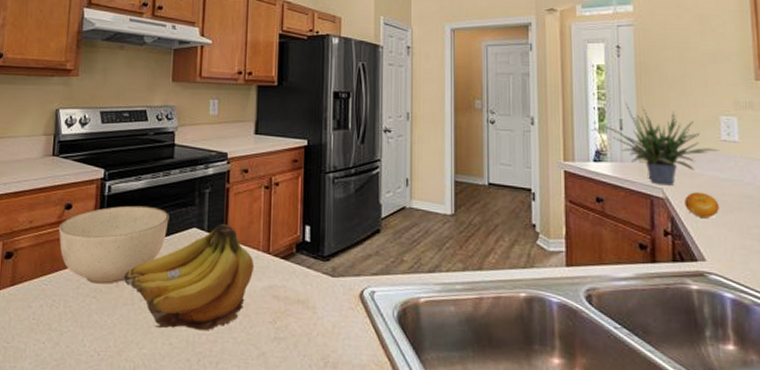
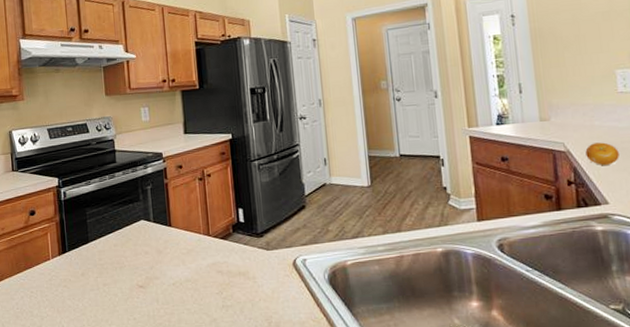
bowl: present [58,205,169,284] -> none [26,205,119,275]
fruit: present [122,224,254,331] -> none [86,214,198,307]
potted plant: present [603,102,720,187] -> none [503,67,617,141]

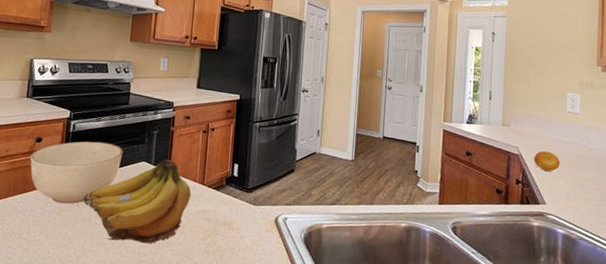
bowl: none [26,205,119,275] -> present [30,141,123,204]
fruit: none [86,214,198,307] -> present [82,159,191,244]

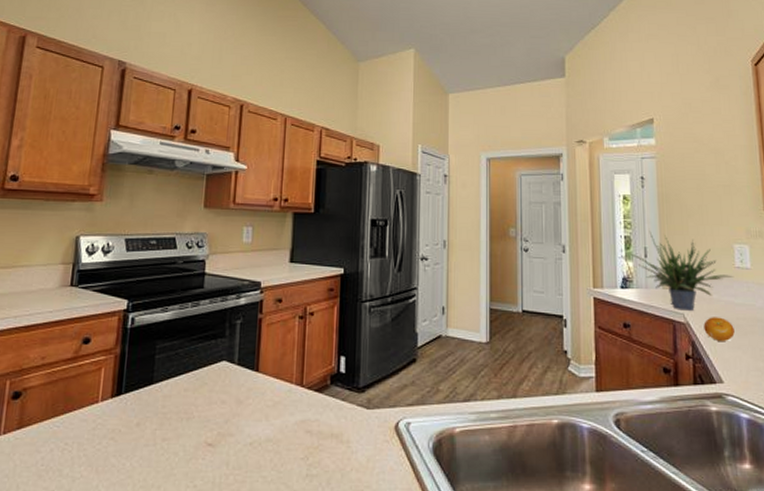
bowl: present [30,141,123,204] -> none [74,338,197,424]
fruit: present [82,159,191,244] -> none [143,357,287,471]
potted plant: none [476,78,565,146] -> present [629,231,734,312]

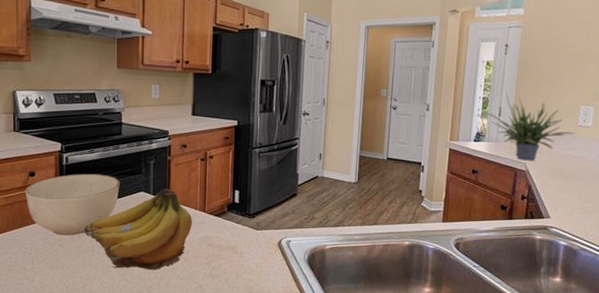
bowl: none [74,338,197,424] -> present [24,173,120,236]
fruit: none [143,357,287,471] -> present [82,189,193,270]
fruit: present [704,317,735,342] -> none [541,166,567,187]

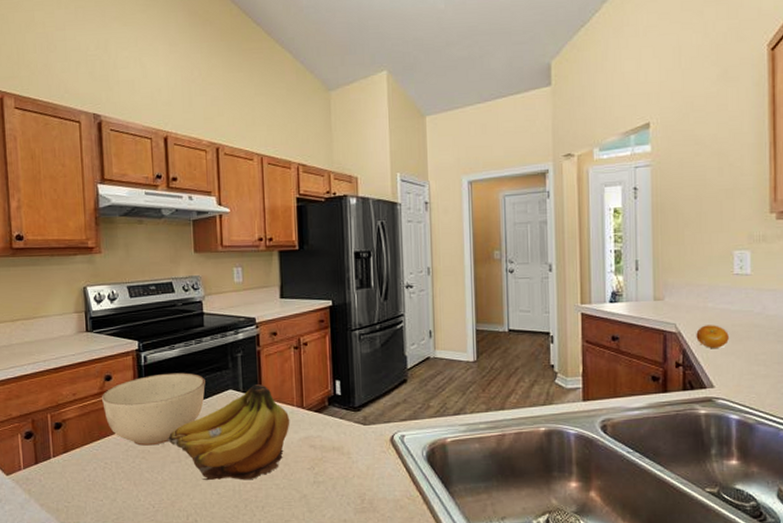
potted plant: present [485,93,576,162] -> none [619,243,732,322]
fruit: none [541,166,567,187] -> present [696,325,729,349]

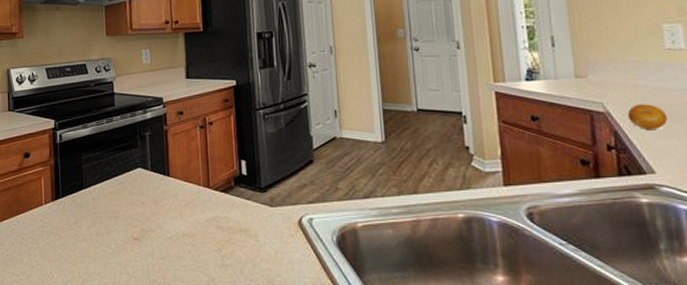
bowl: present [101,372,206,446] -> none [20,151,116,222]
fruit: present [167,384,290,481] -> none [79,163,197,261]

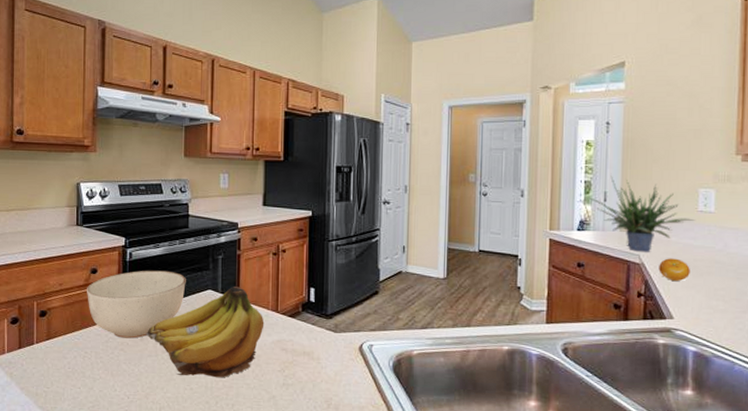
bowl: none [20,151,116,222] -> present [86,270,186,339]
fruit: none [79,163,197,261] -> present [145,286,265,378]
potted plant: none [533,18,665,101] -> present [588,176,696,253]

